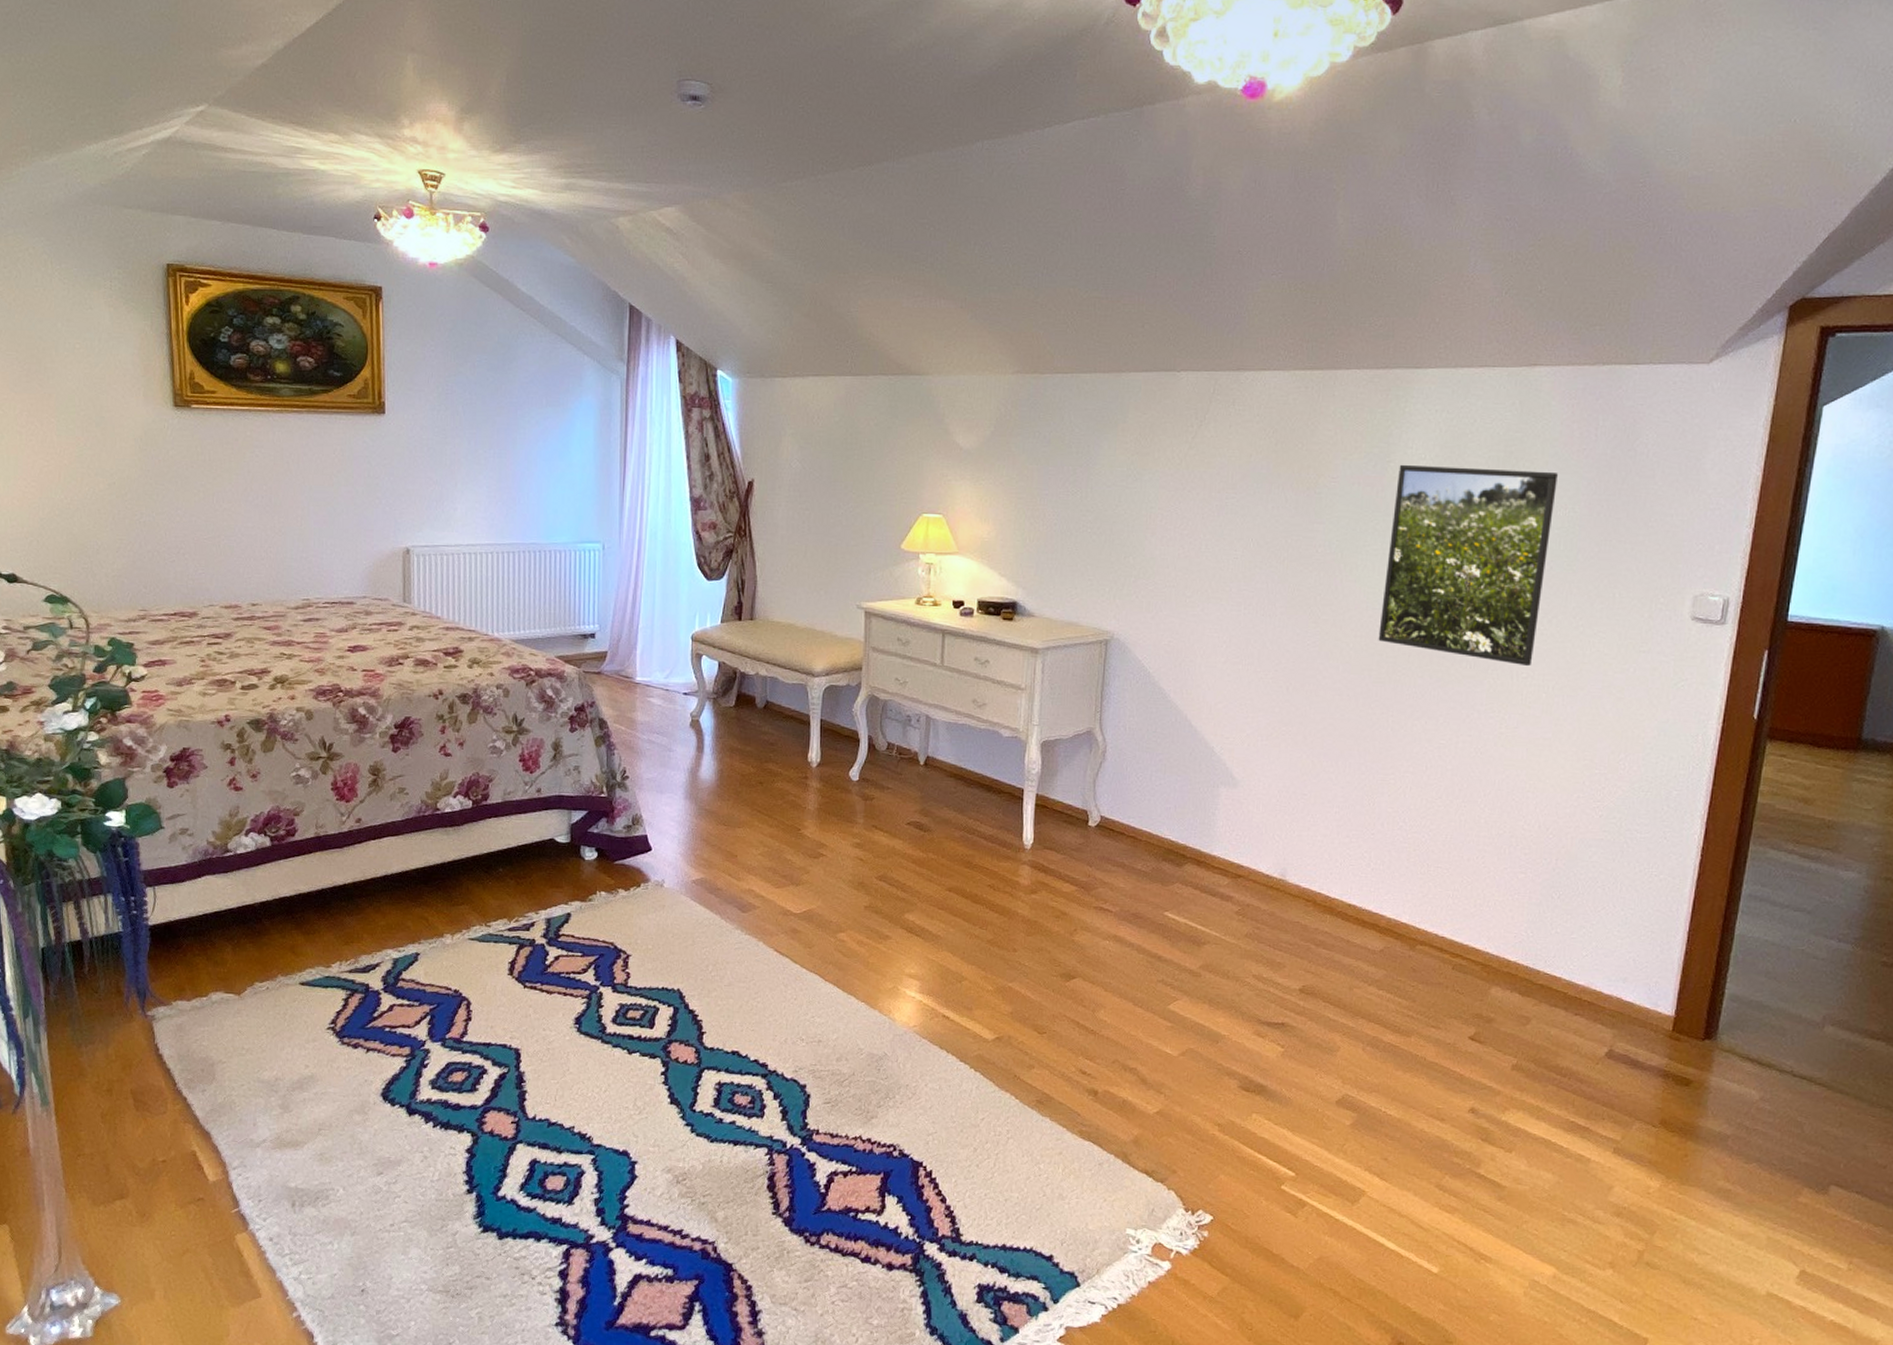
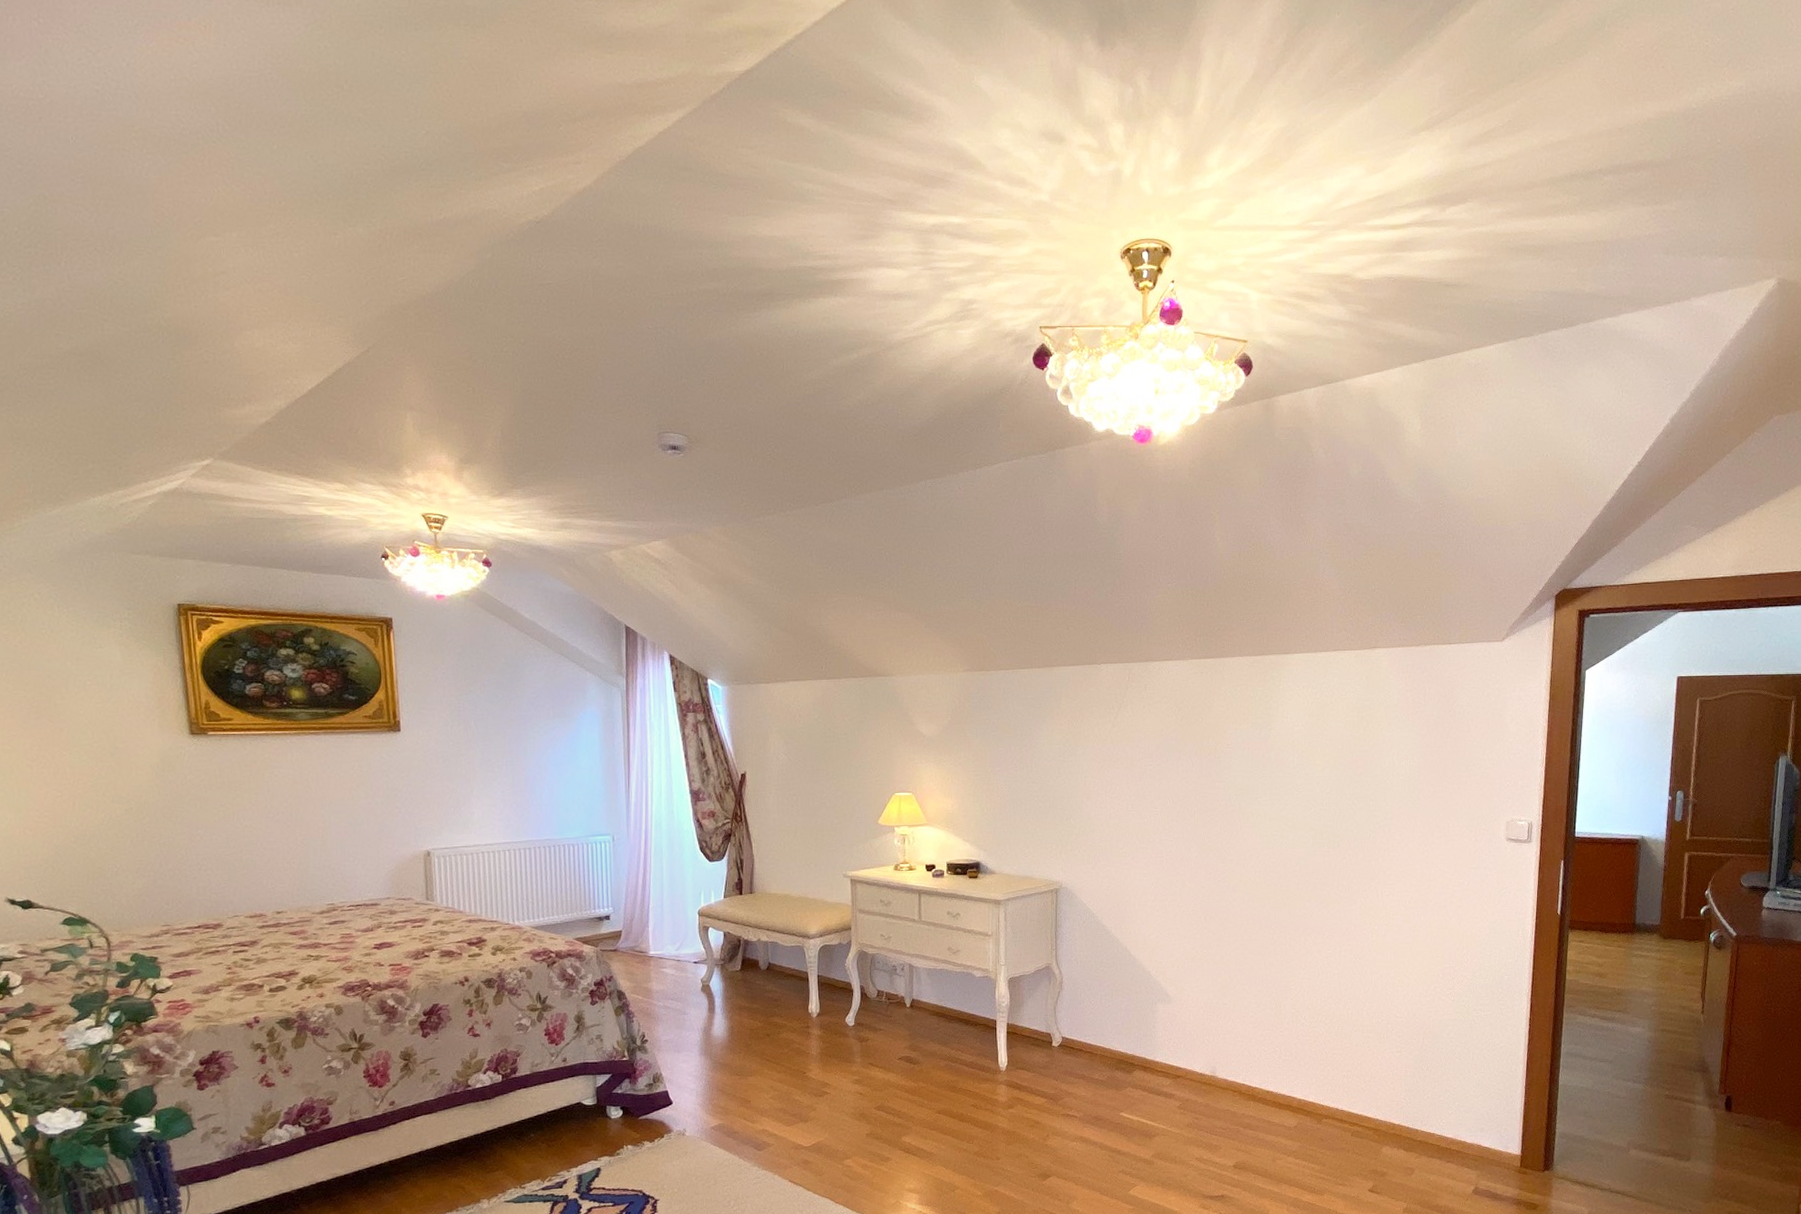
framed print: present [1378,464,1558,667] -> none [1273,731,1399,886]

